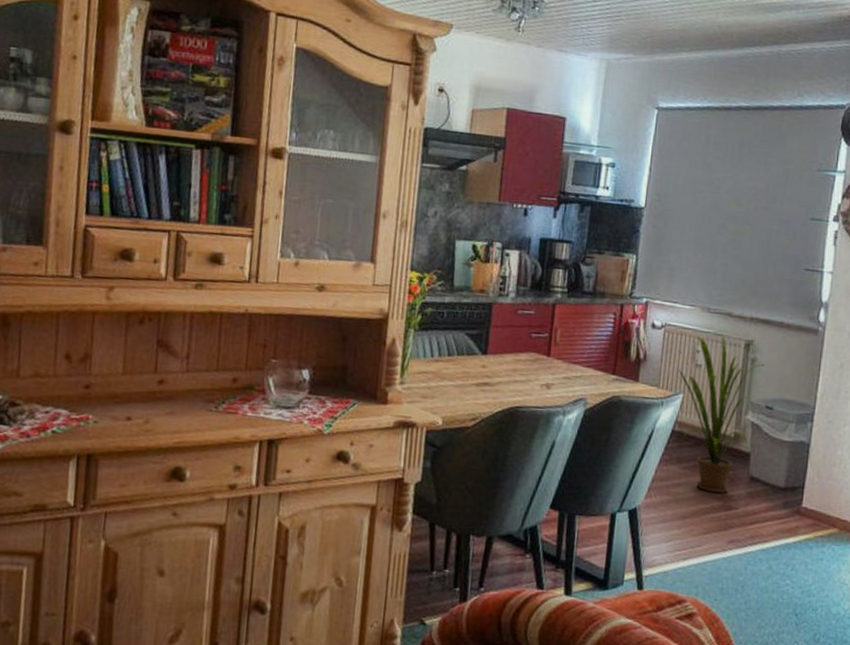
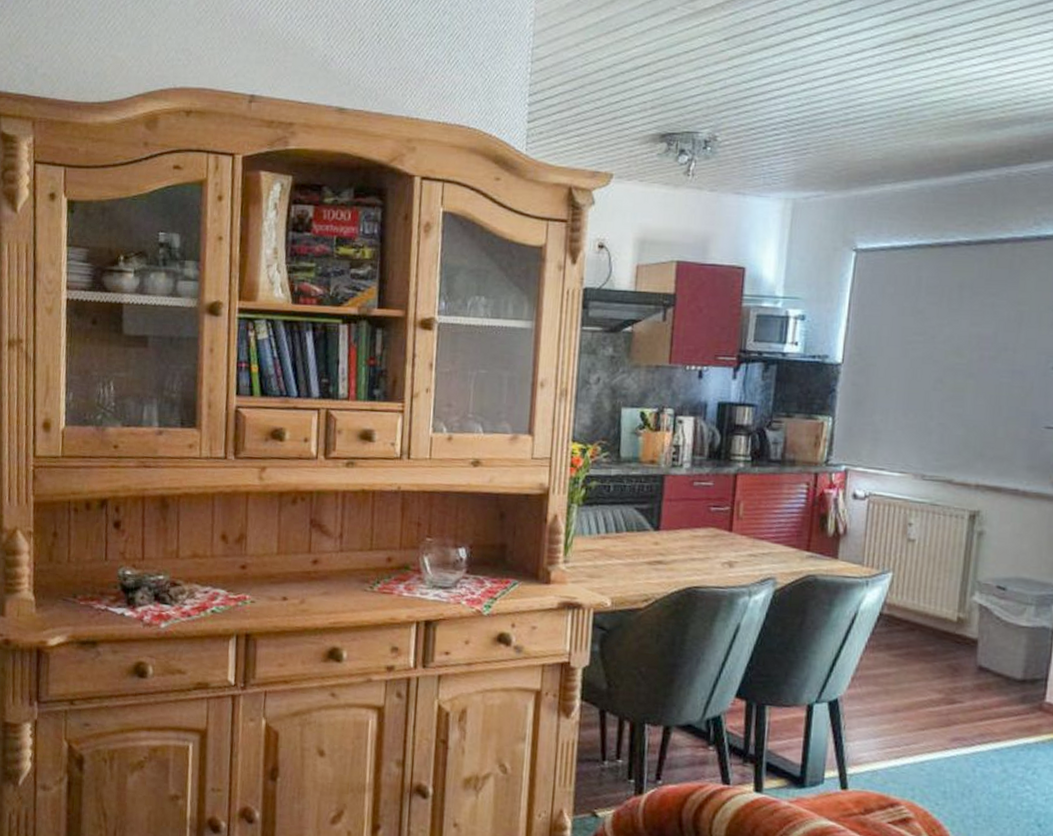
house plant: present [676,332,765,494] -> none [884,502,995,685]

